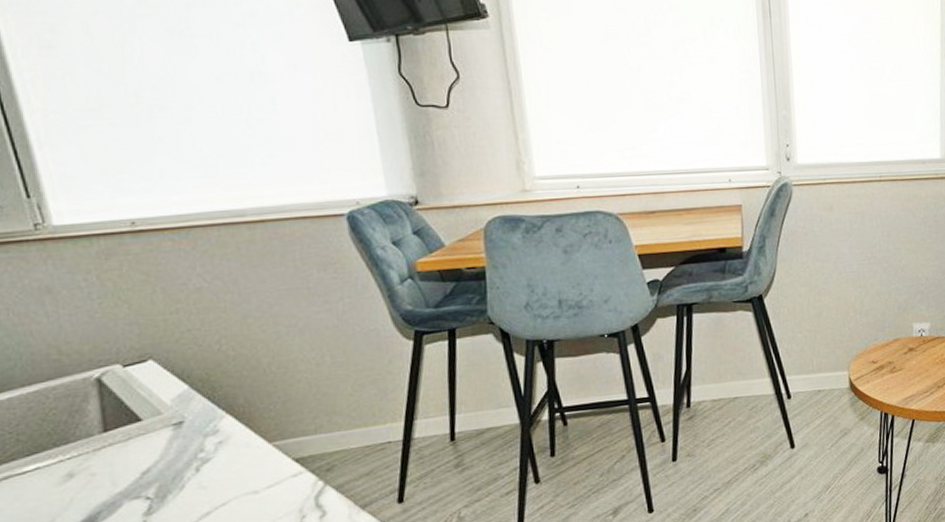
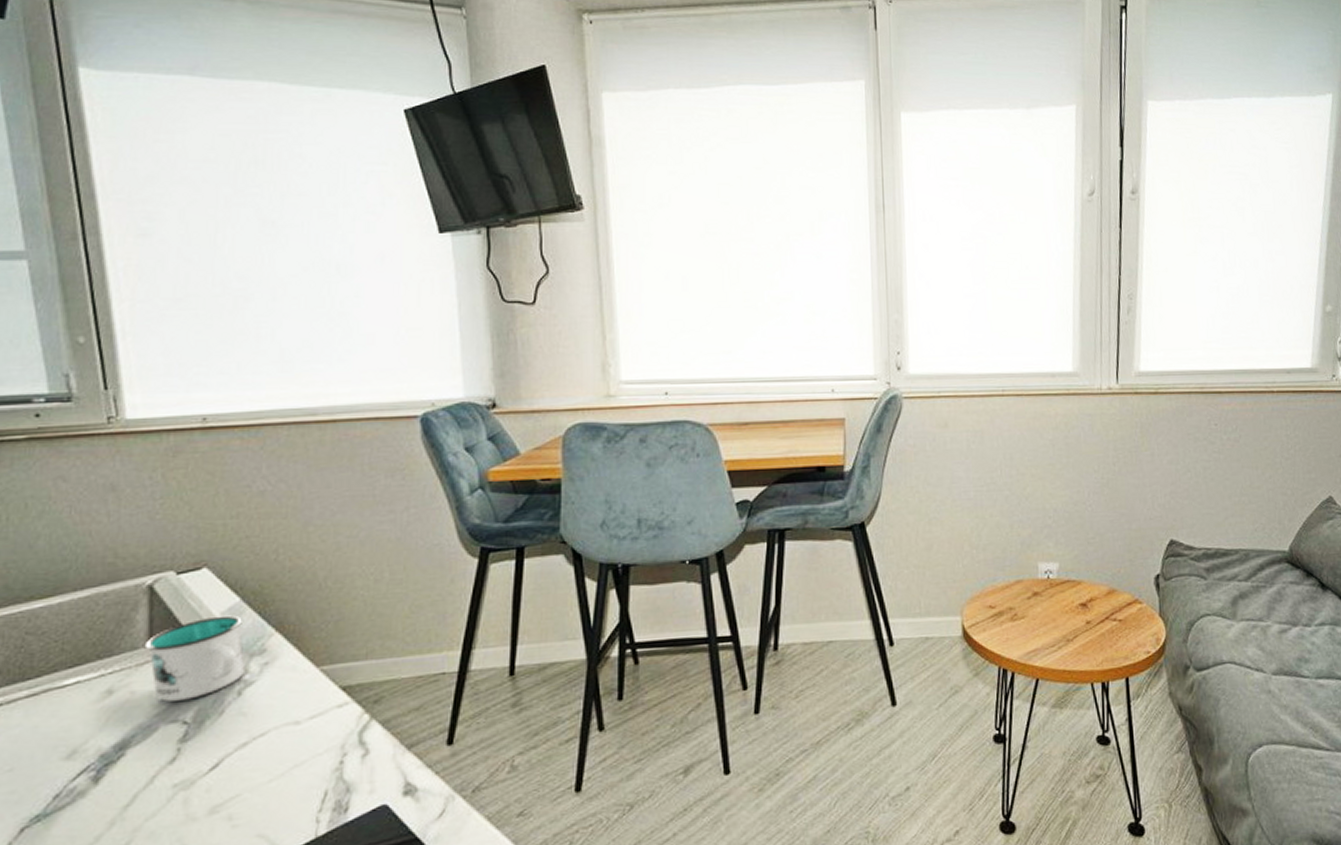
mug: none [99,401,201,481] -> present [144,615,246,702]

